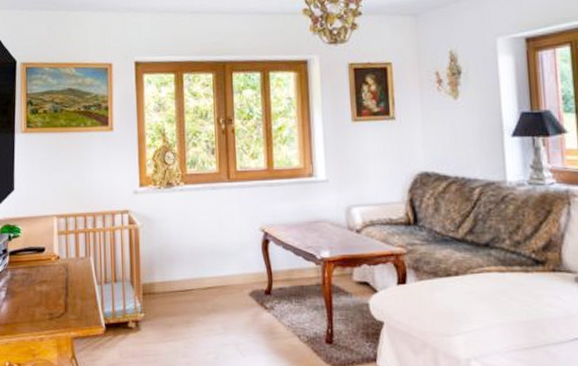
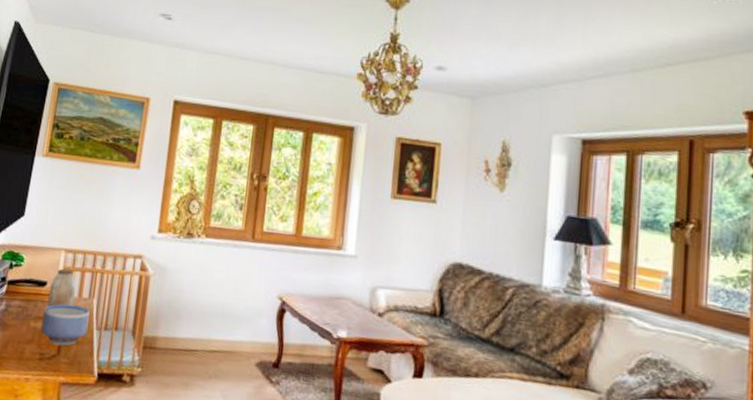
bowl: none [46,265,89,304] -> present [41,304,90,346]
vase: none [48,233,73,270] -> present [47,268,76,307]

